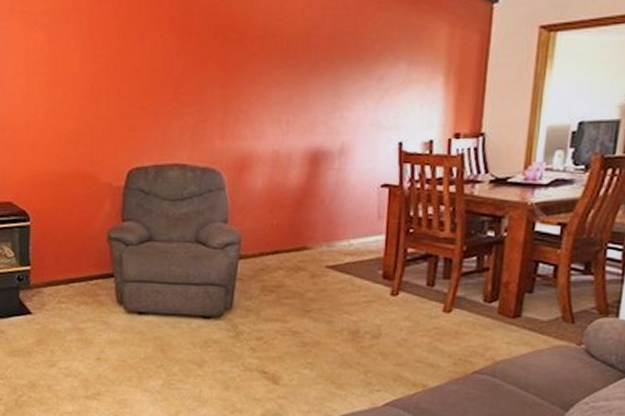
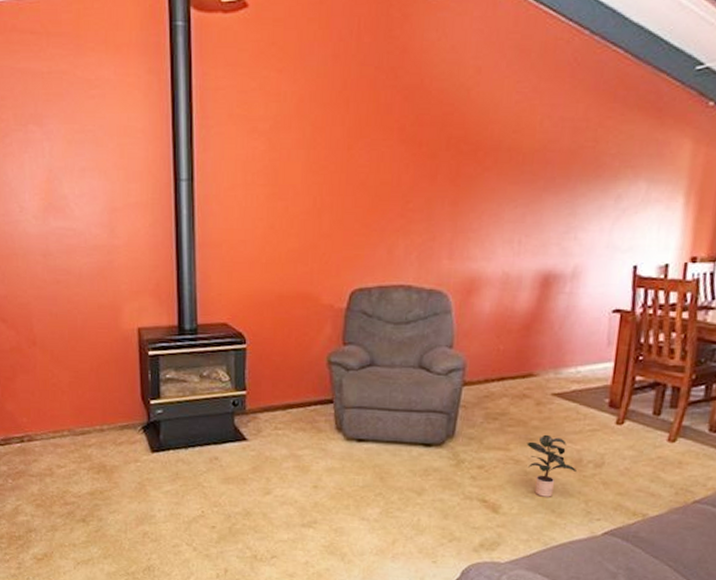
potted plant: none [303,306,354,368] -> present [527,434,576,497]

